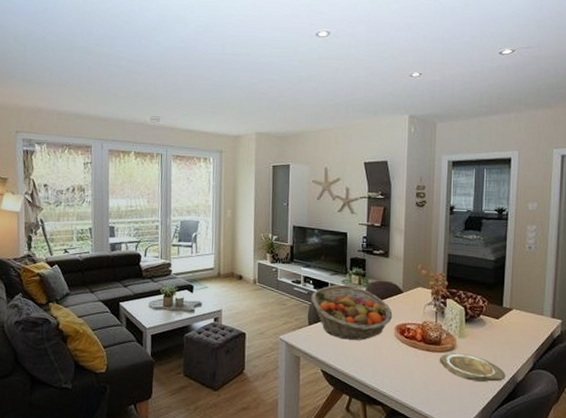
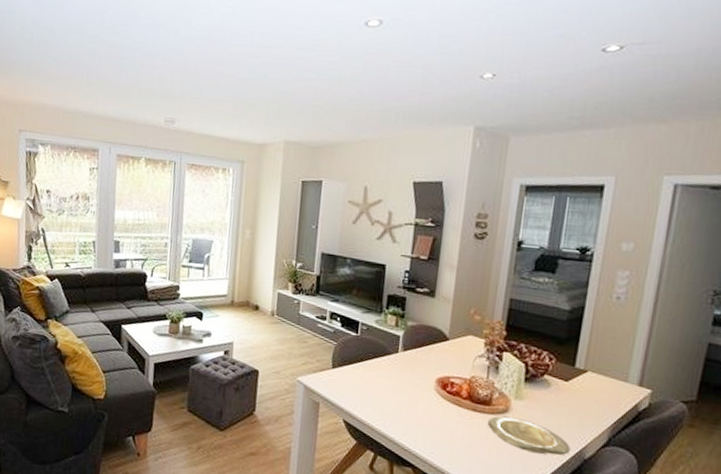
fruit basket: present [311,284,393,340] -> none [337,324,434,391]

